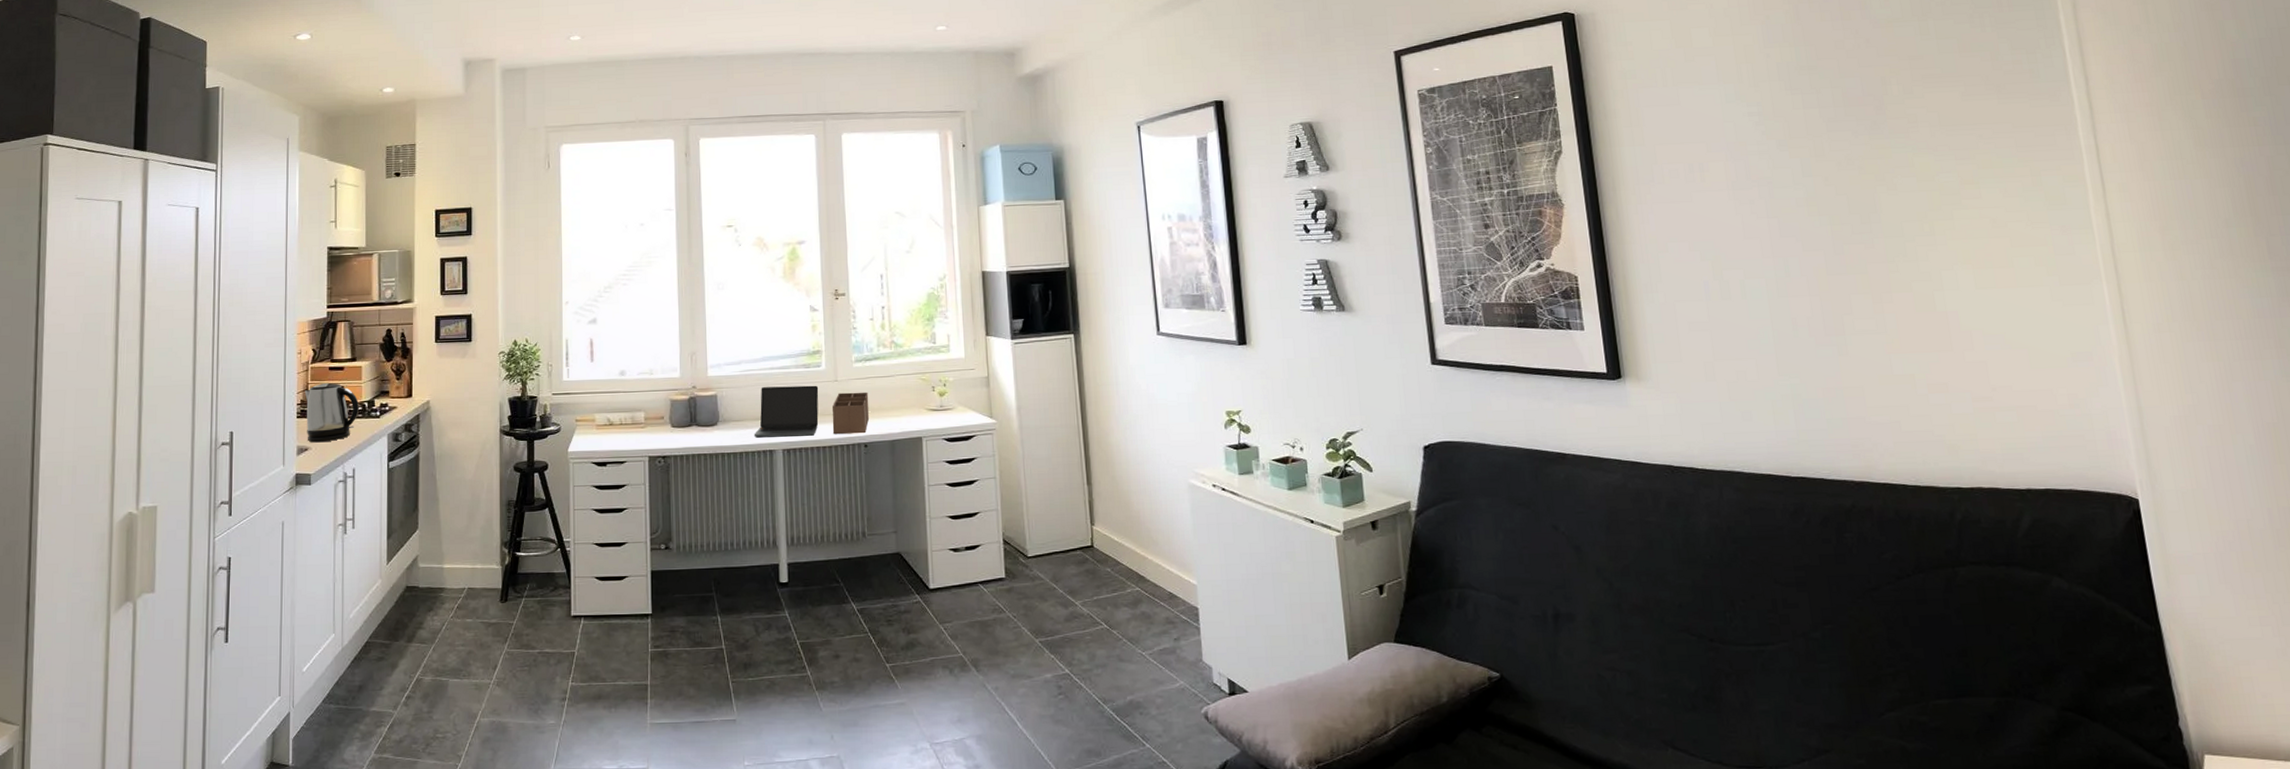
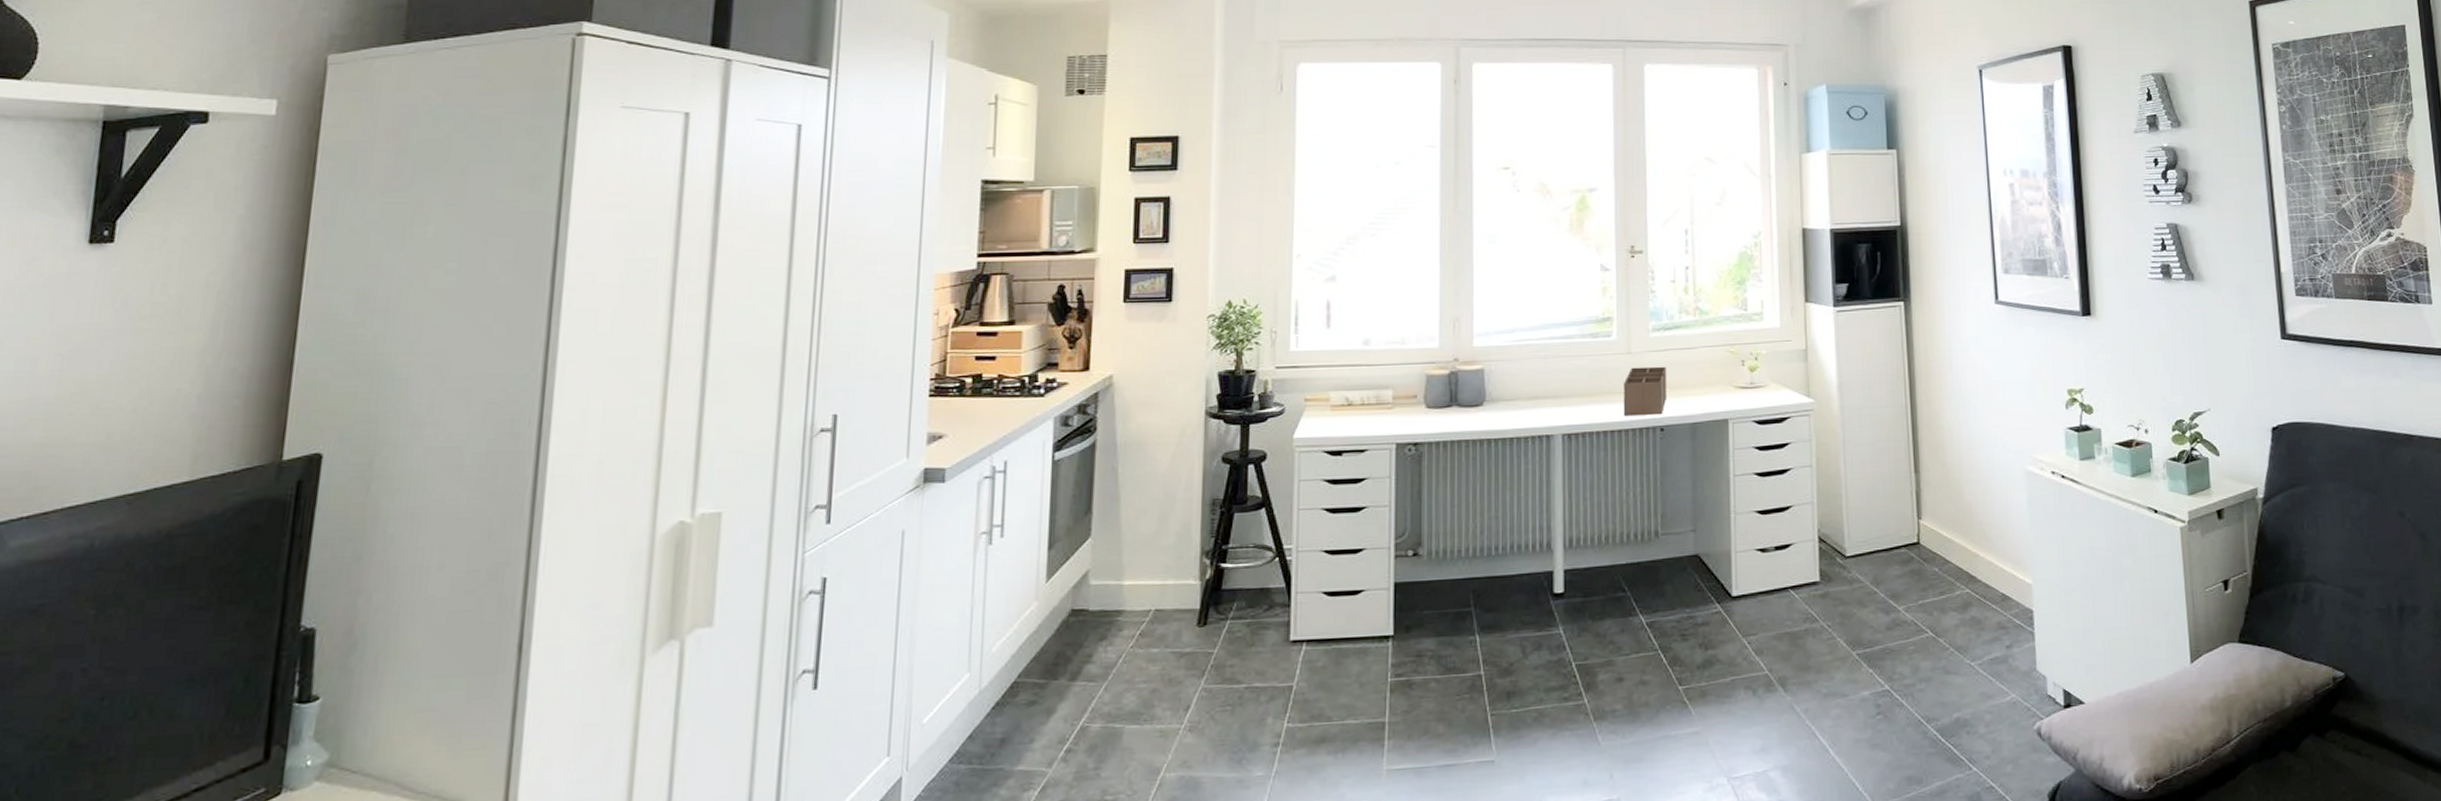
kettle: present [304,383,359,443] -> none [941,352,1016,429]
laptop: present [754,385,819,437] -> none [1527,358,1608,420]

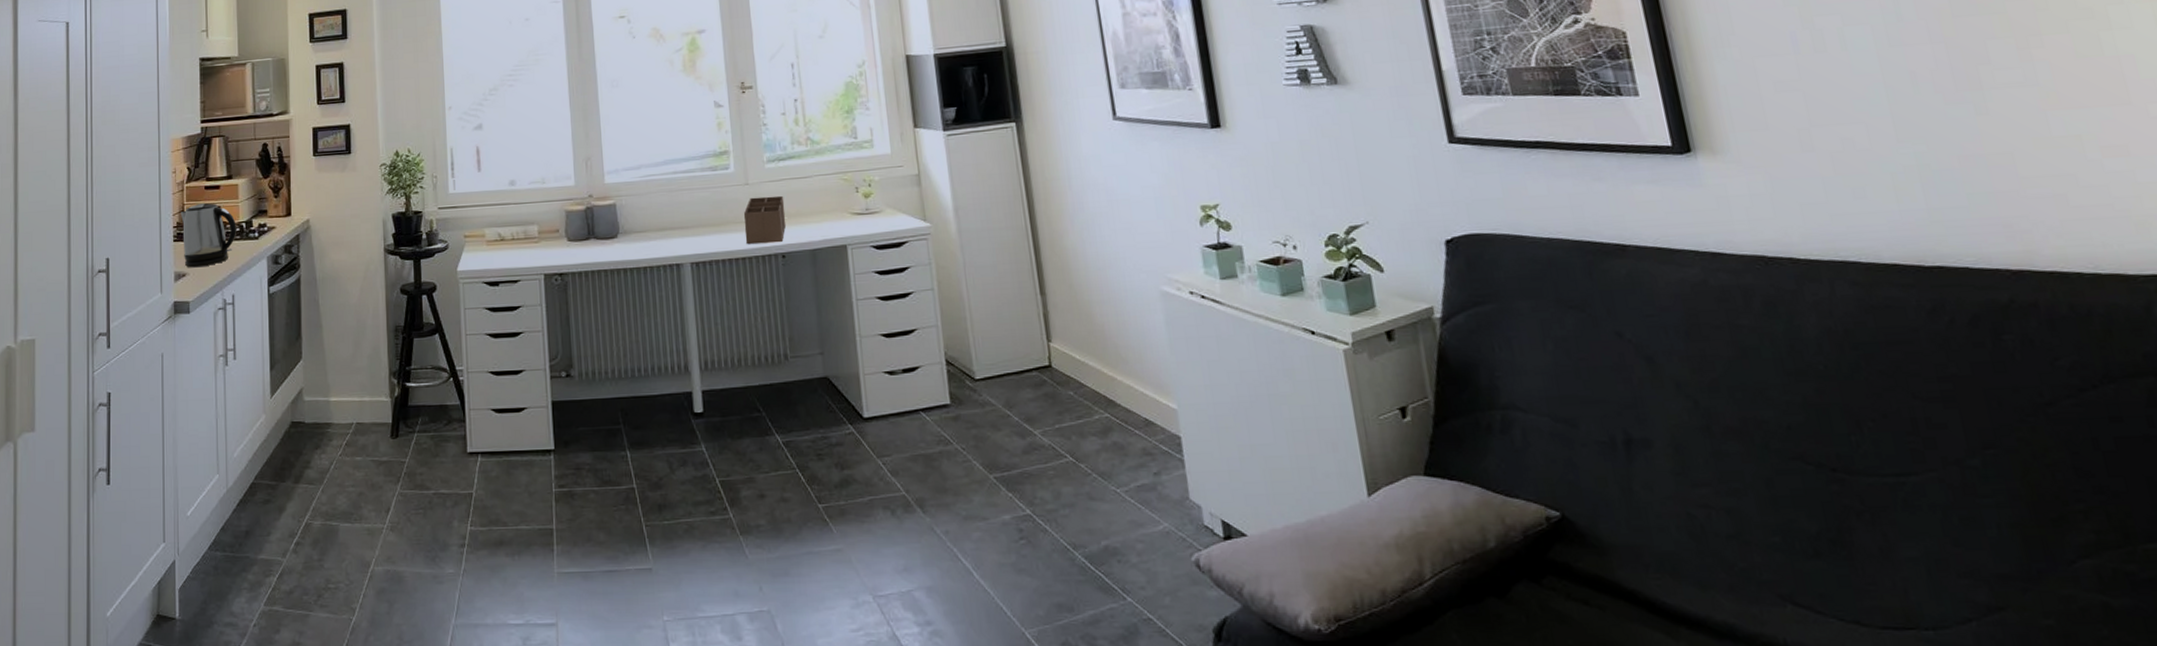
kettle: none [941,352,1016,429] -> present [180,203,236,268]

